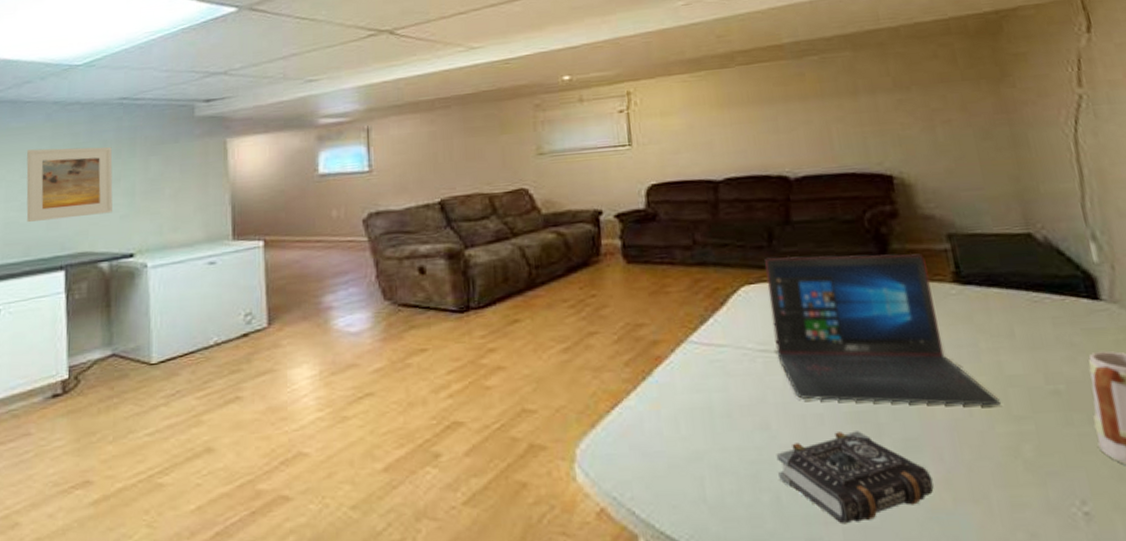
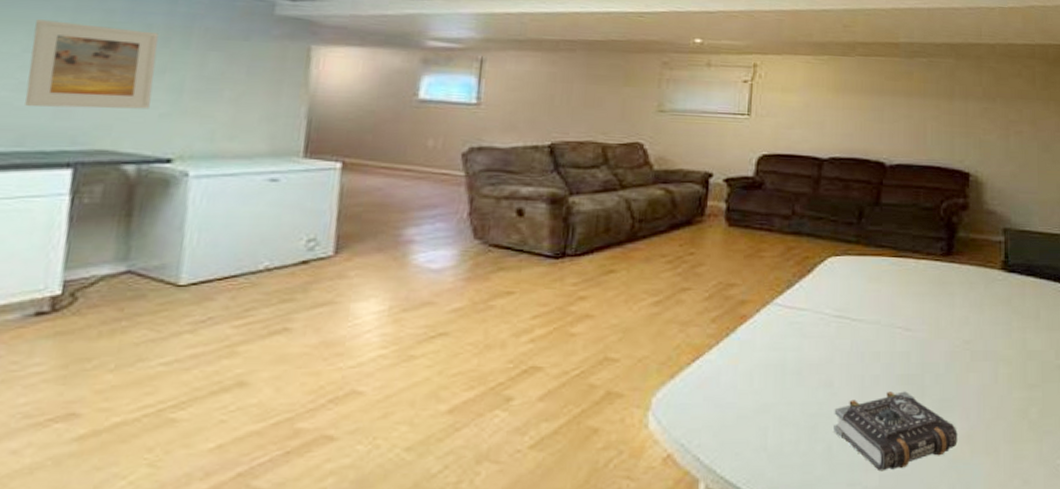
laptop: present [765,253,1002,406] -> none [848,233,1021,375]

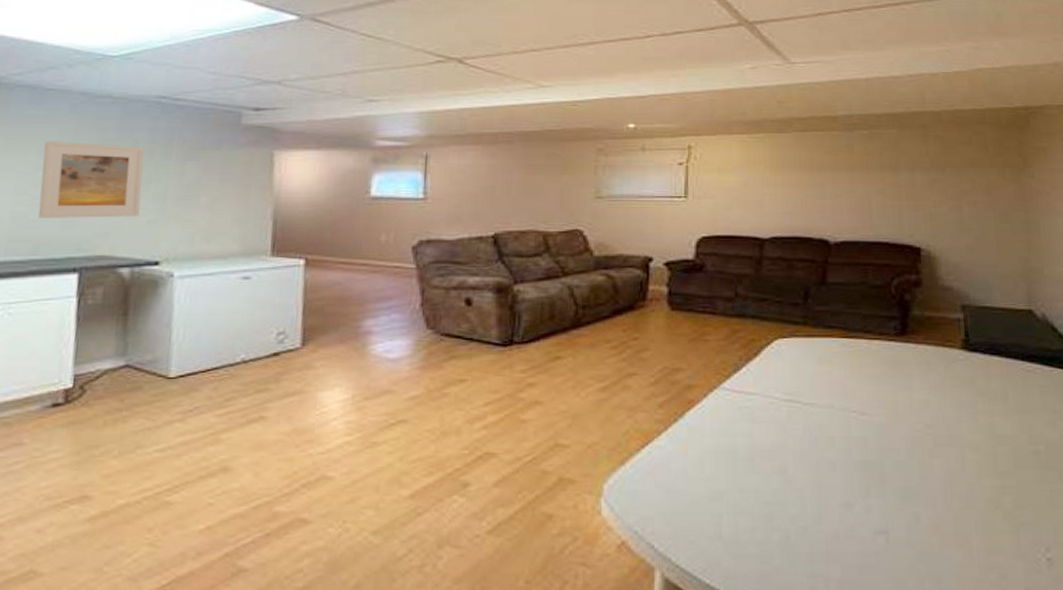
book: present [834,391,958,472] -> none [790,478,925,563]

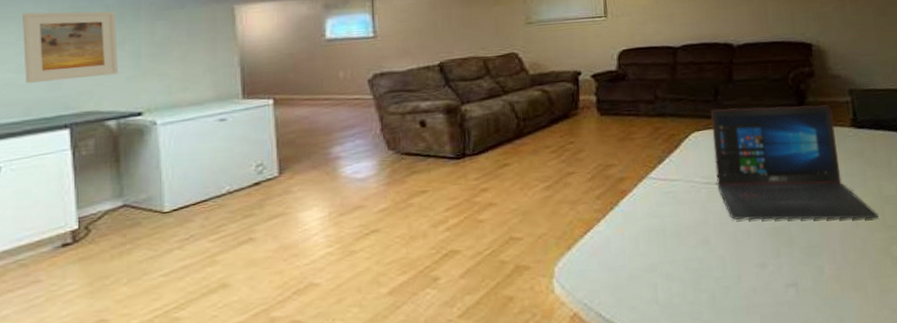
laptop: none [798,314,990,462] -> present [711,105,879,221]

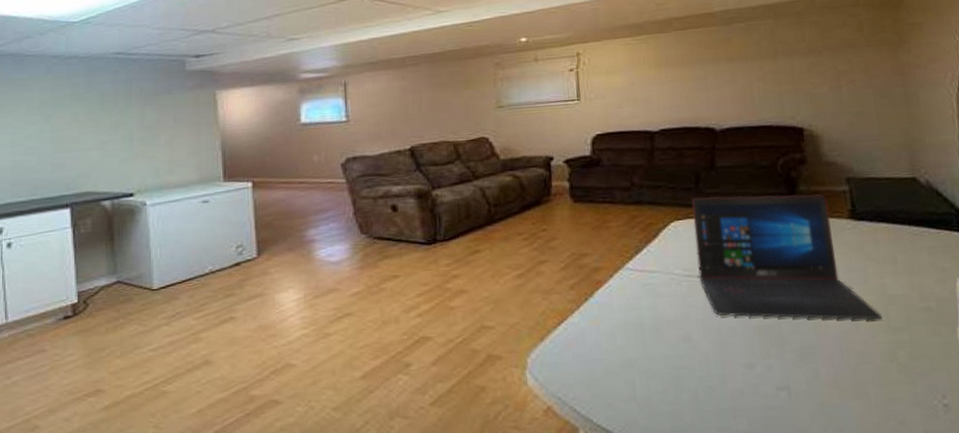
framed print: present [22,11,118,83] -> none [30,97,112,165]

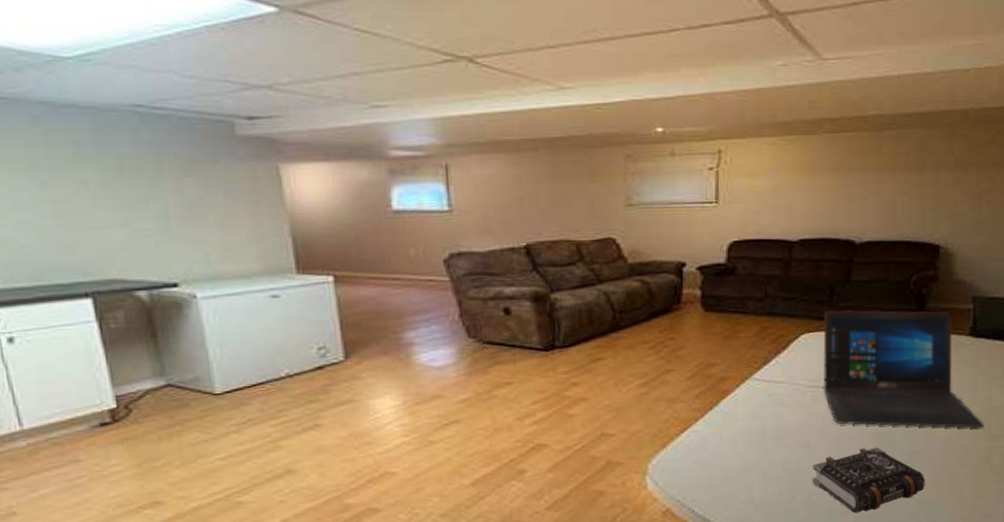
book: none [695,341,824,417] -> present [812,447,925,513]

